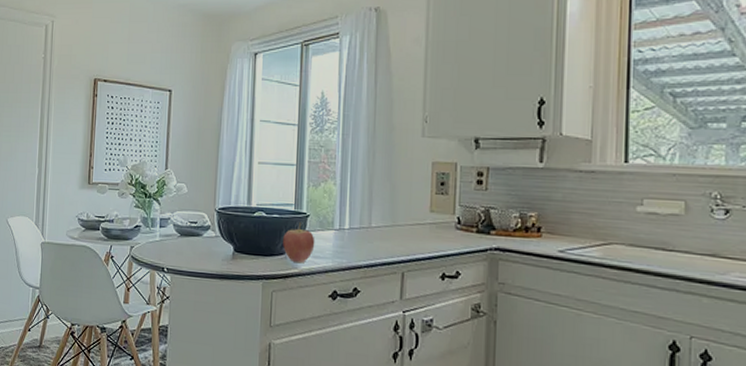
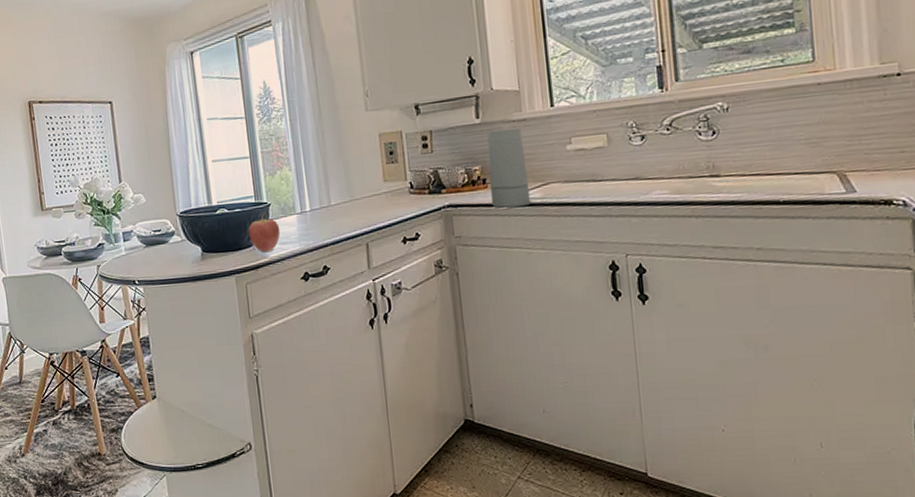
canister: none [543,177,589,263] -> present [487,127,531,208]

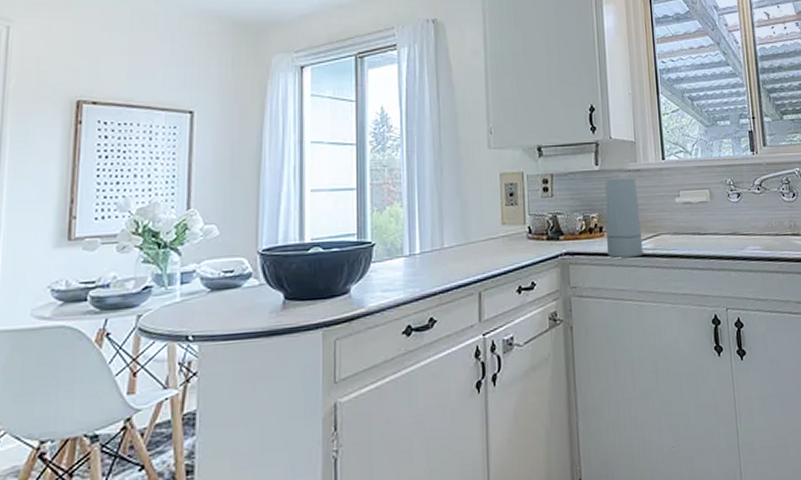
fruit: present [248,211,281,253] -> none [346,252,383,302]

